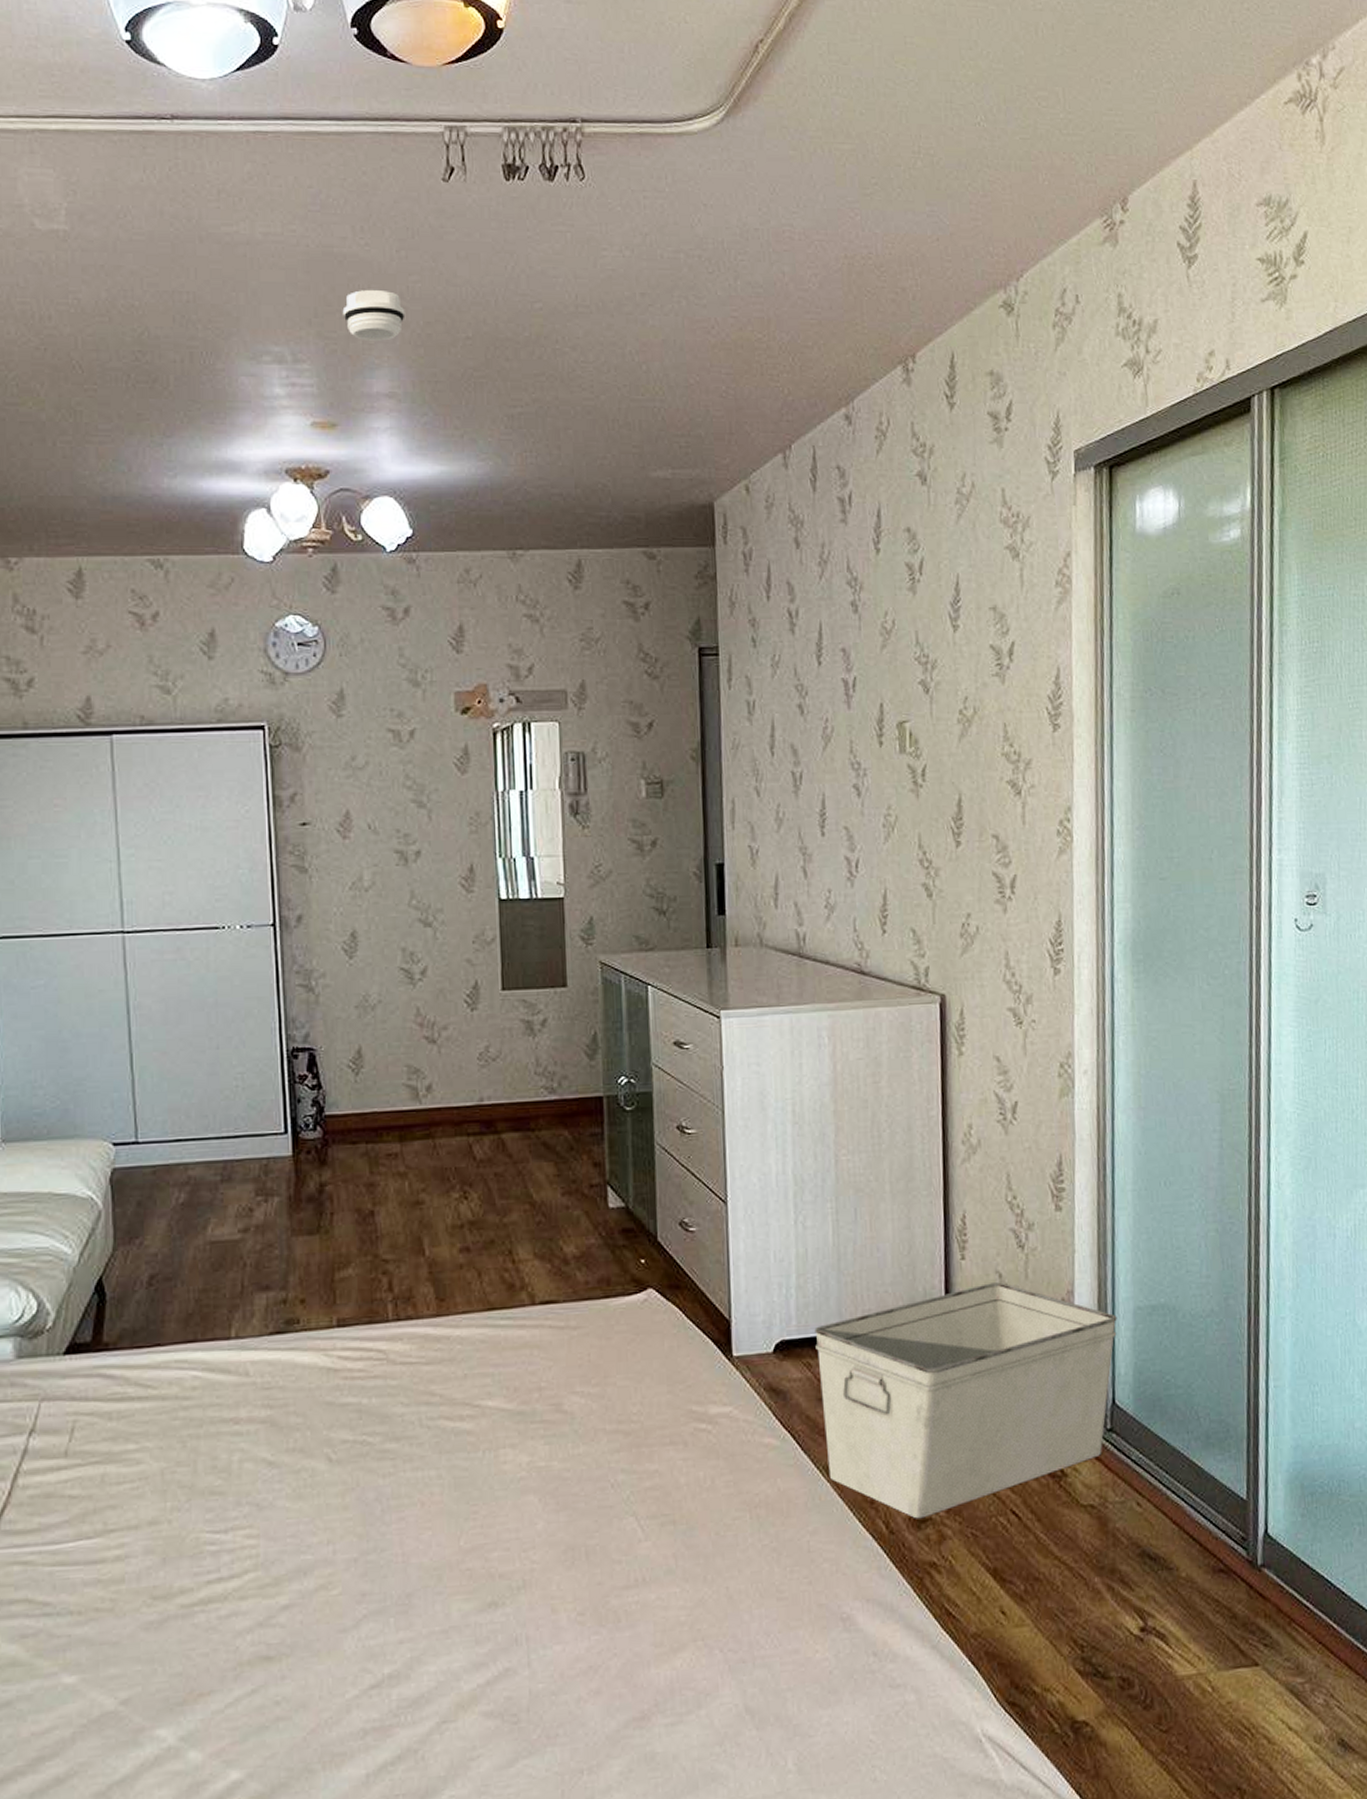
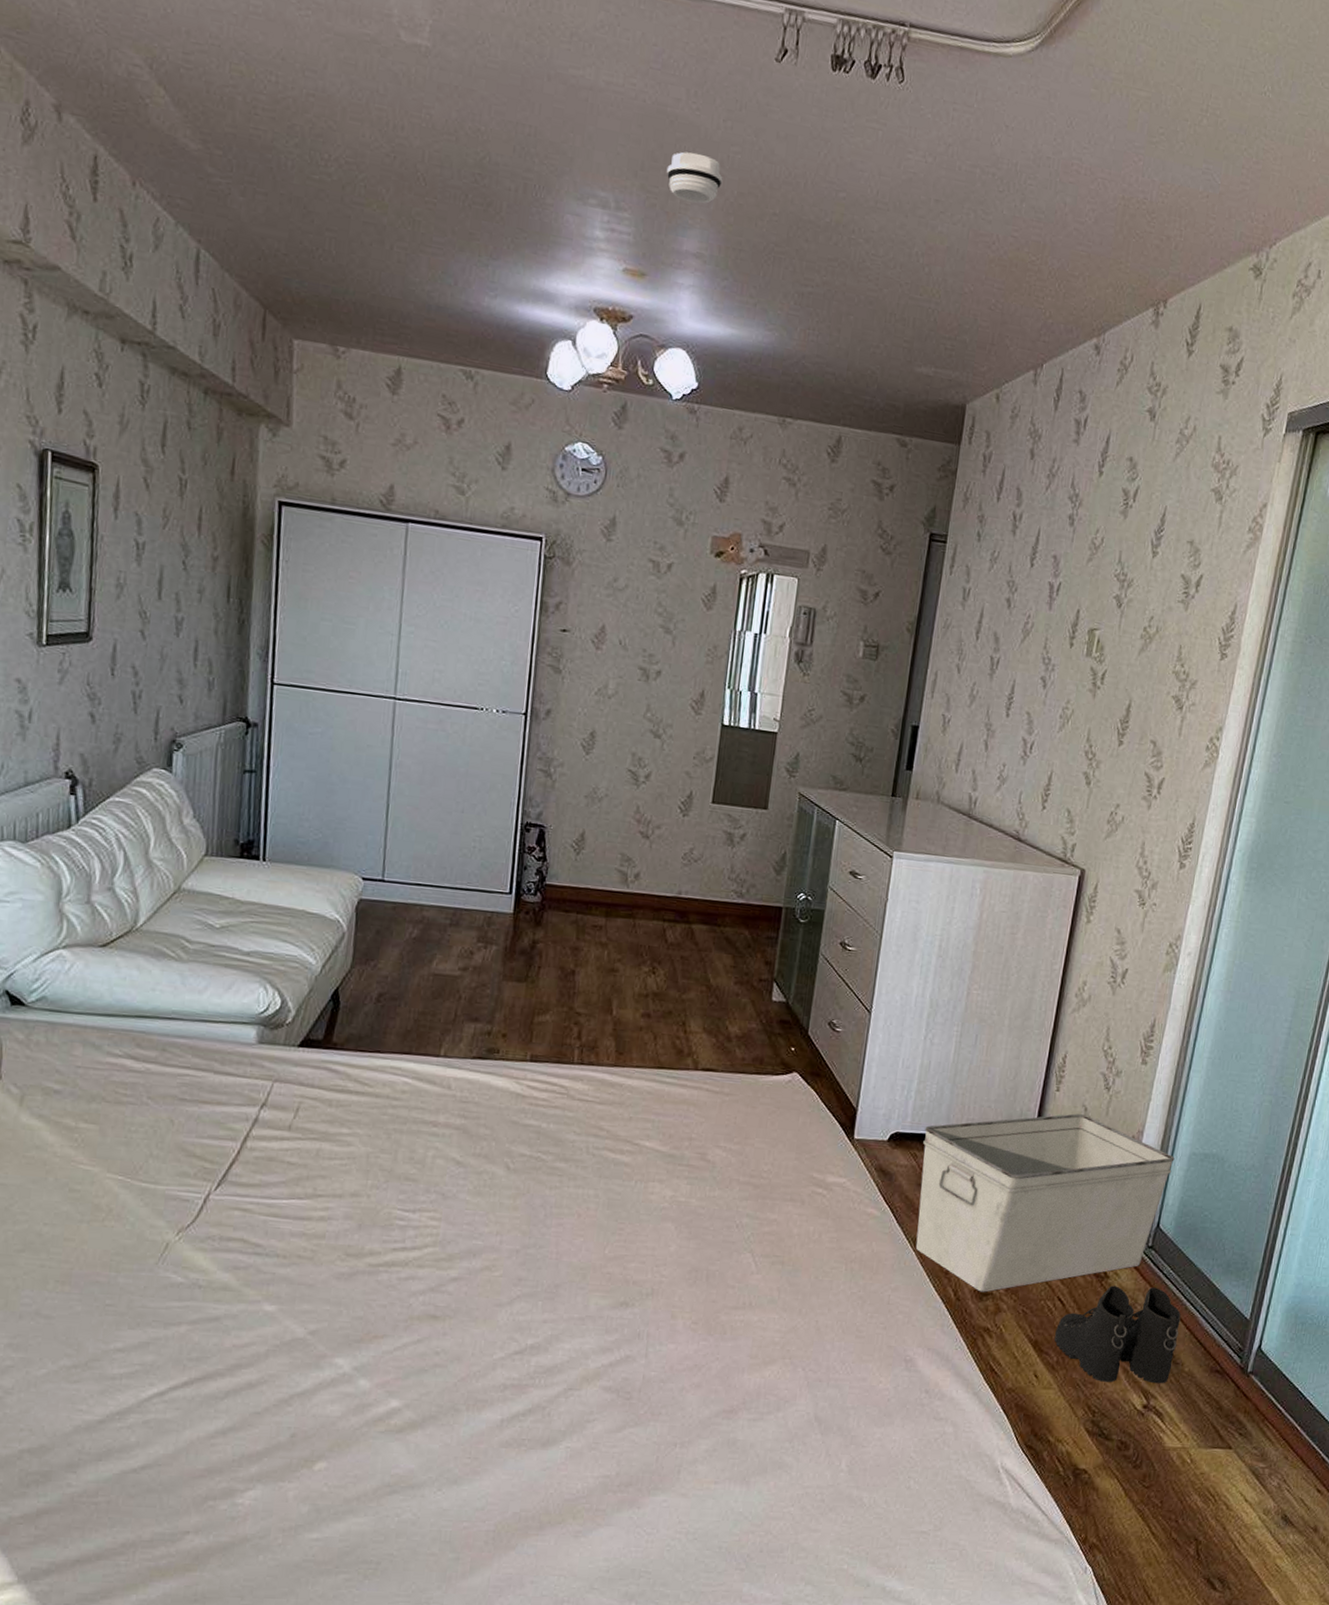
boots: none [1016,1478,1166,1607] -> present [1054,1285,1181,1384]

